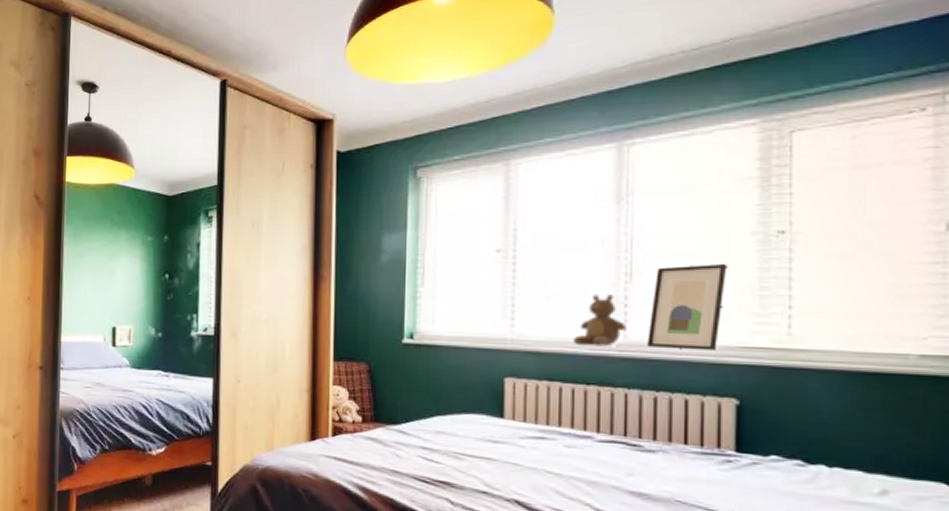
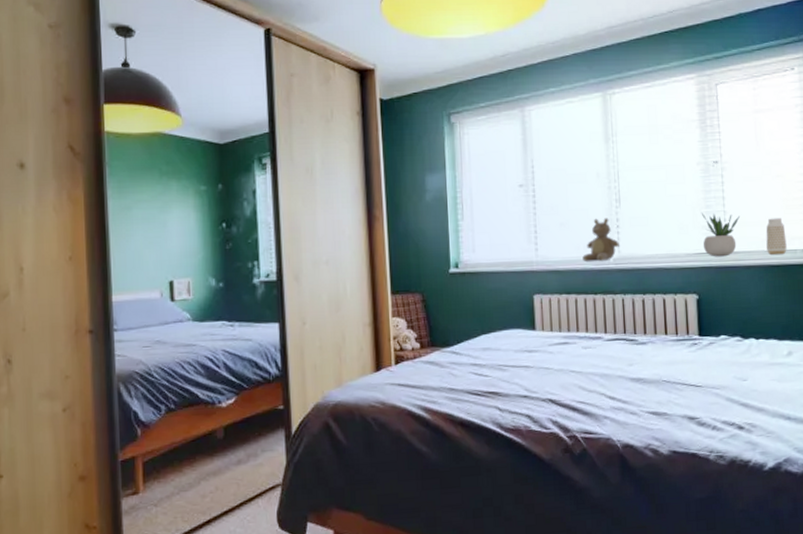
picture frame: present [647,263,729,351] -> none [634,188,685,259]
potted plant: none [752,295,814,355] -> present [701,212,740,257]
vase: none [856,309,892,360] -> present [766,218,787,256]

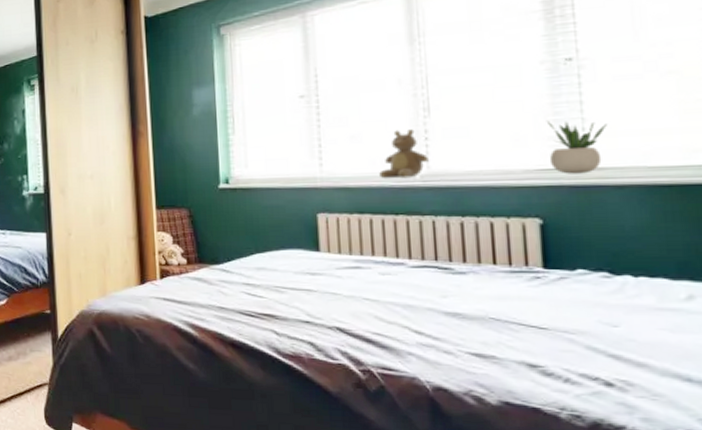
vase: present [766,218,787,256] -> none [649,125,686,173]

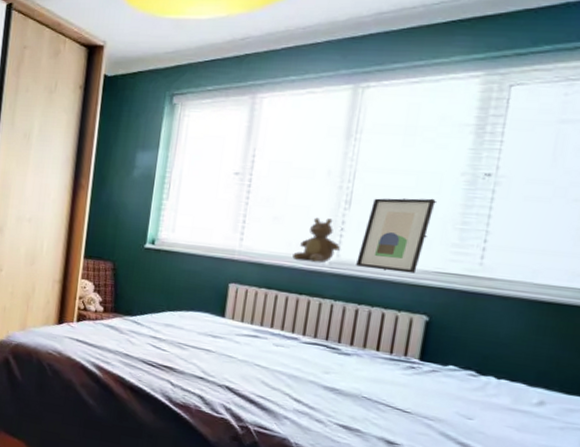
picture frame: none [449,92,522,176] -> present [356,198,438,274]
potted plant: present [546,120,607,174] -> none [448,228,507,282]

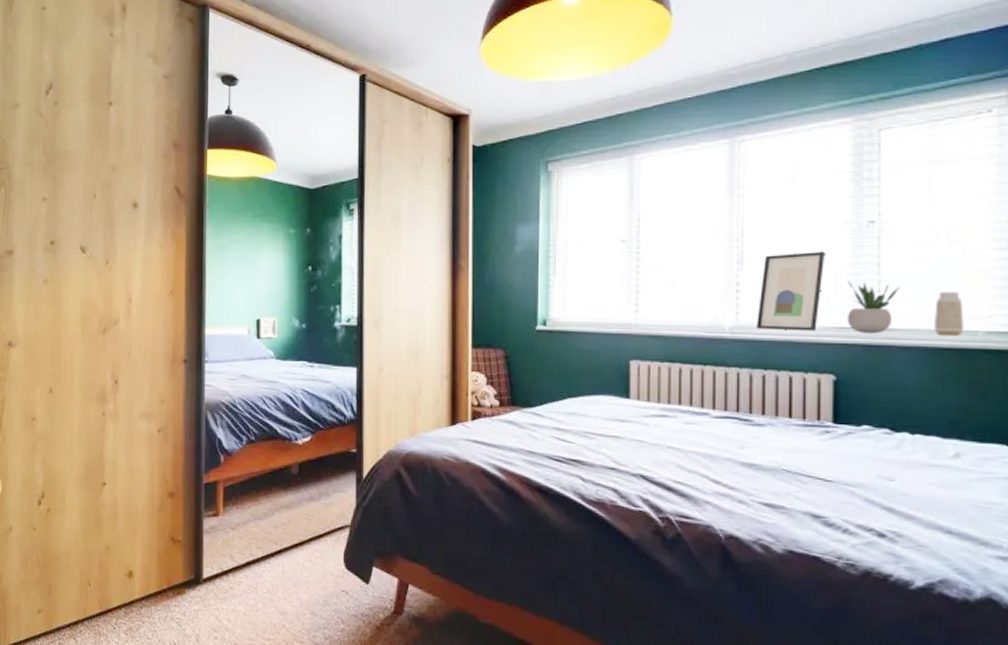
teddy bear: present [292,217,340,264] -> none [691,281,738,330]
potted plant: none [448,228,507,282] -> present [846,280,899,334]
vase: none [537,247,571,292] -> present [935,291,964,337]

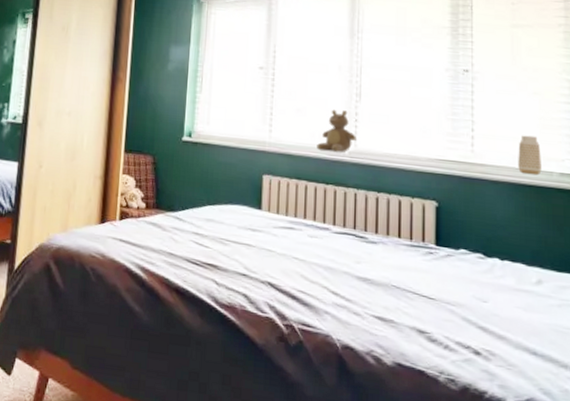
teddy bear: none [691,281,738,330] -> present [317,109,356,153]
picture frame: present [757,251,827,331] -> none [372,91,430,161]
potted plant: present [846,280,899,334] -> none [446,119,489,168]

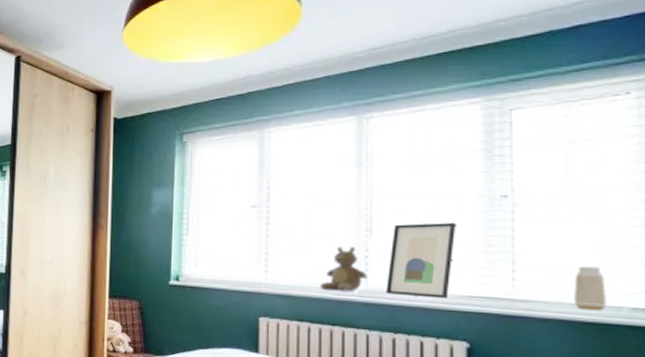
picture frame: none [372,91,430,161] -> present [386,222,458,299]

